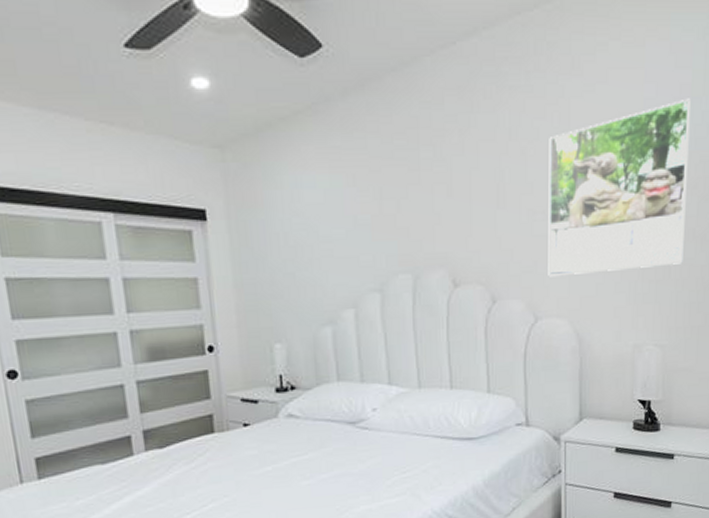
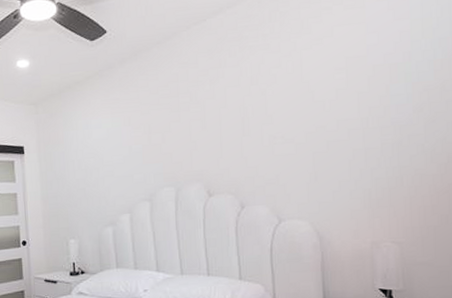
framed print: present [548,98,691,277] -> none [284,42,414,187]

